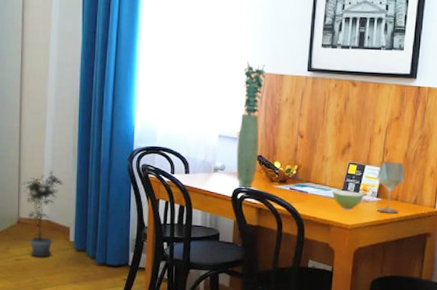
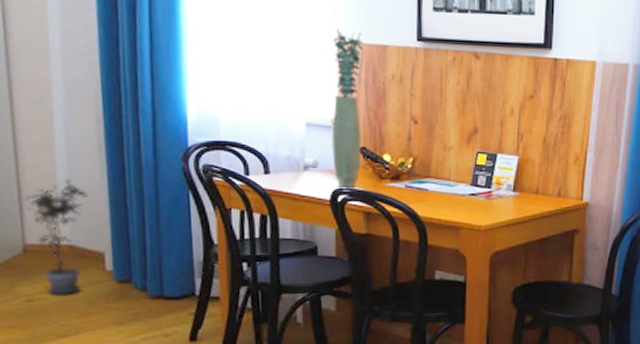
bowl: present [332,190,364,212] -> none [459,185,498,210]
wine glass: present [377,160,405,214] -> none [512,147,545,209]

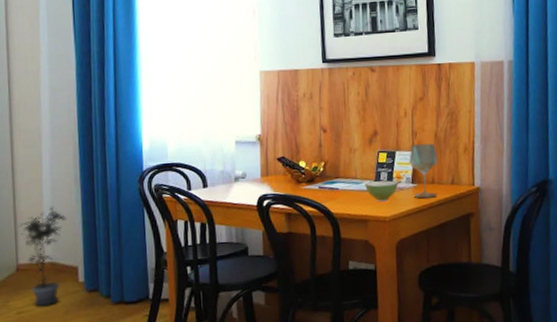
vase: present [332,28,363,187] -> none [255,60,282,193]
bowl: none [459,185,498,210] -> present [365,180,399,203]
wine glass: none [512,147,545,209] -> present [409,143,439,199]

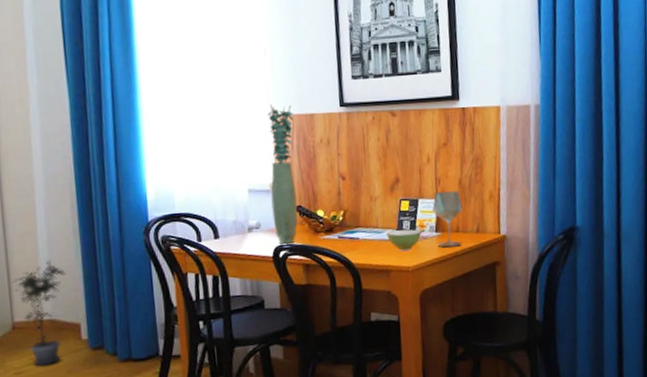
vase: none [255,60,282,193] -> present [267,103,298,244]

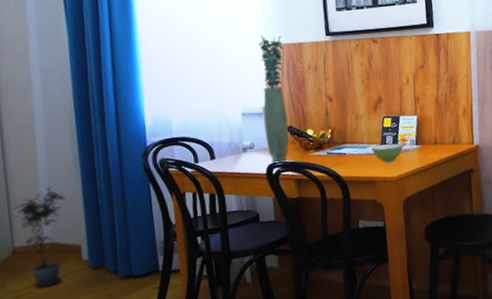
wine glass: present [432,190,463,248] -> none [412,107,440,159]

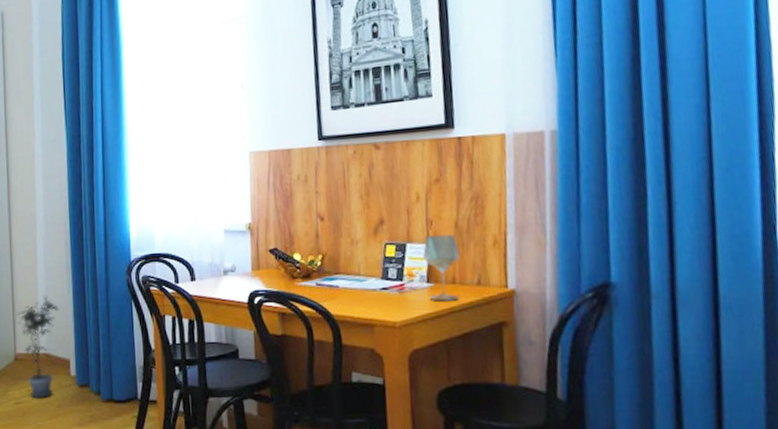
vase: present [258,34,289,162] -> none [244,139,274,289]
bowl: present [372,143,404,165] -> none [370,278,411,305]
wine glass: none [412,107,440,159] -> present [423,234,461,302]

